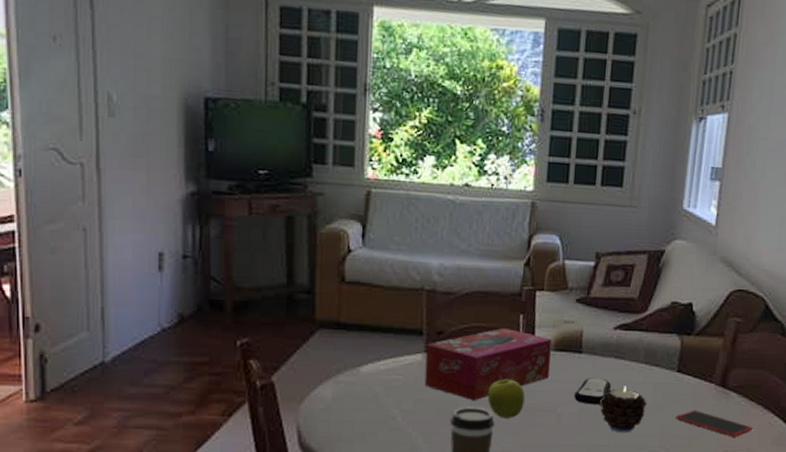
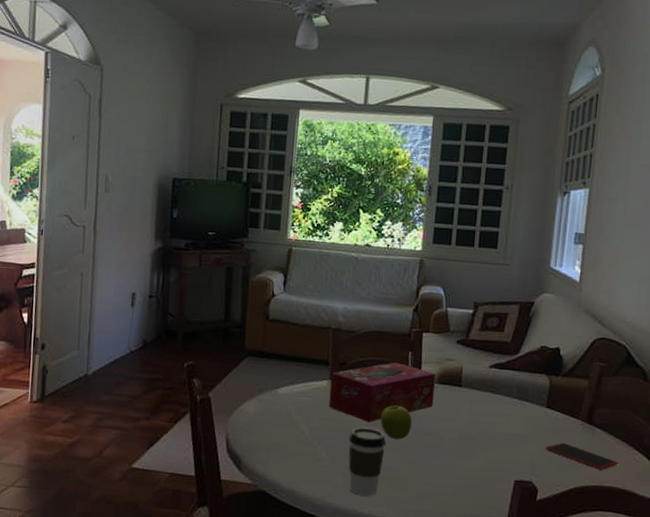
remote control: present [574,378,611,405] -> none [454,408,487,433]
candle: present [599,386,647,433] -> none [476,417,519,459]

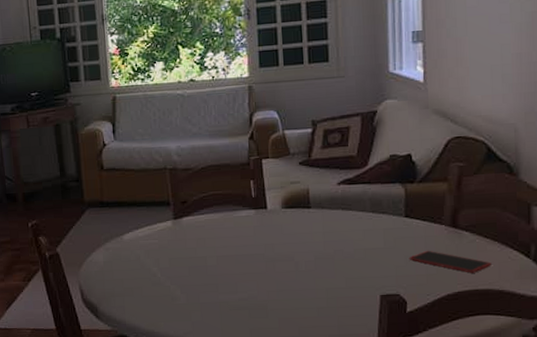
tissue box: present [328,362,436,423] -> none [174,192,283,257]
coffee cup: present [348,427,387,496] -> none [201,261,240,328]
fruit: present [380,405,412,439] -> none [230,235,264,269]

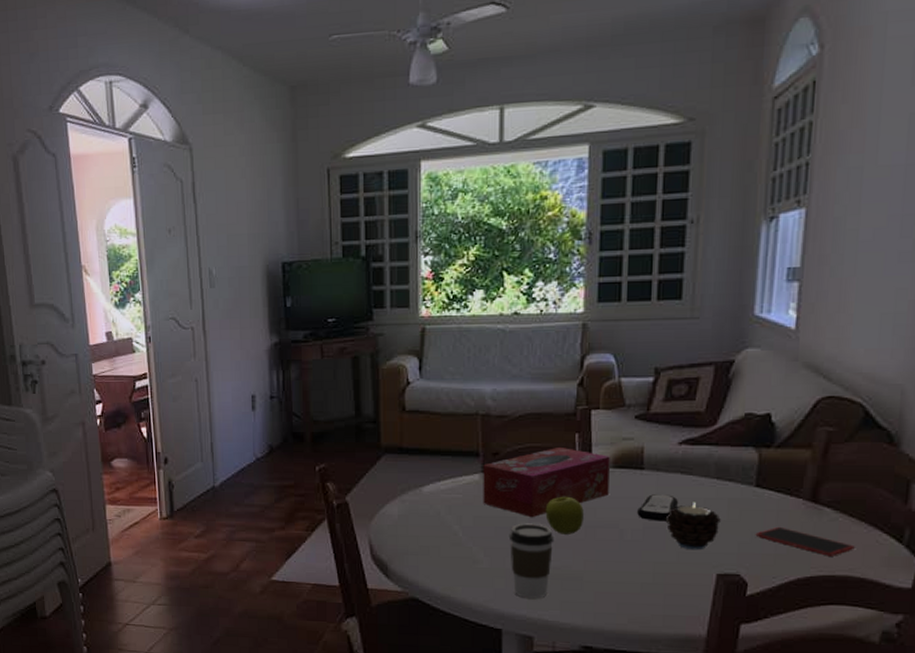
tissue box: none [174,192,283,257] -> present [483,446,610,518]
coffee cup: none [201,261,240,328] -> present [508,523,555,599]
fruit: none [230,235,264,269] -> present [545,496,584,534]
remote control: none [308,228,342,253] -> present [637,494,678,522]
candle: none [332,233,379,276] -> present [665,502,721,551]

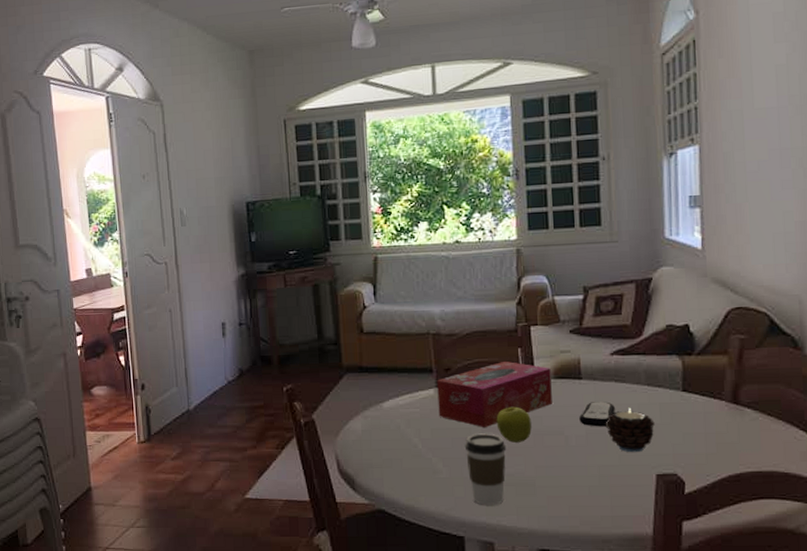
smartphone: present [755,526,855,556] -> none [687,427,776,453]

